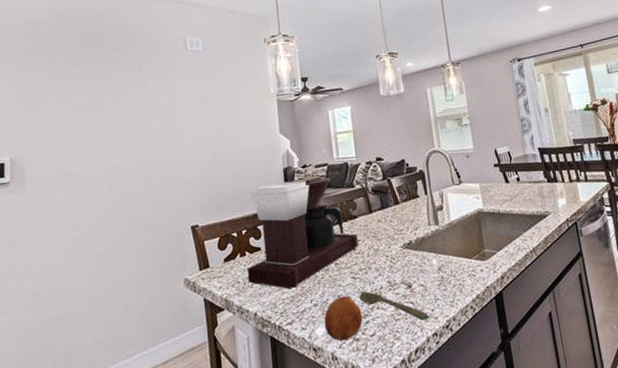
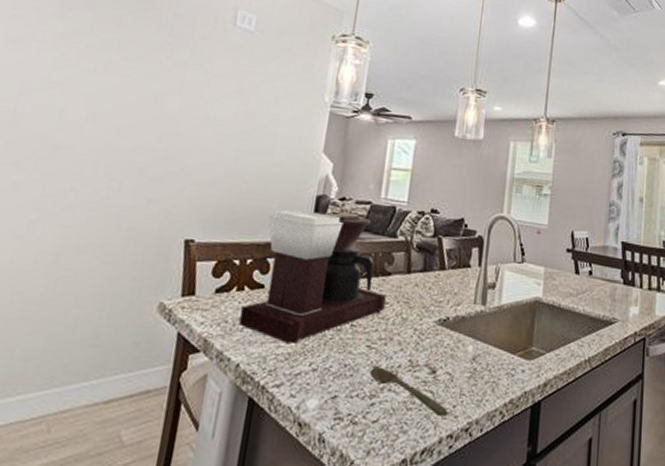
fruit: present [324,295,363,341] -> none [318,366,369,420]

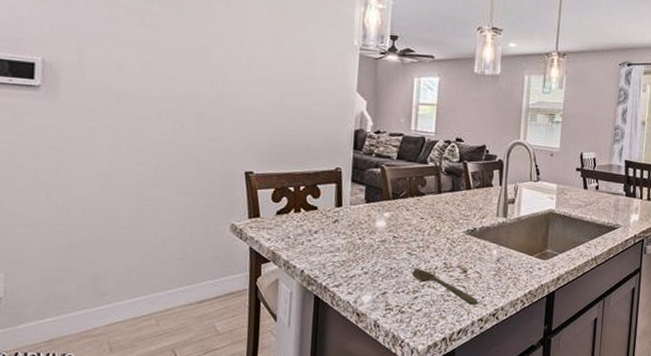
coffee maker: present [238,209,386,343] -> none [299,143,421,253]

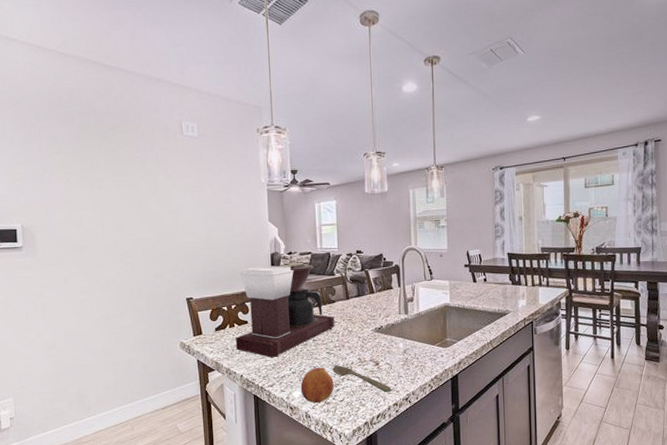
coffee maker: none [299,143,421,253] -> present [235,263,335,357]
fruit: none [371,269,412,310] -> present [300,367,334,403]

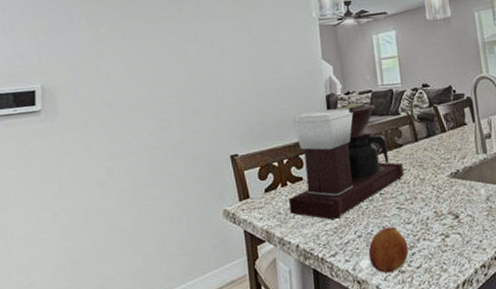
spoon: present [332,365,392,392] -> none [404,222,477,252]

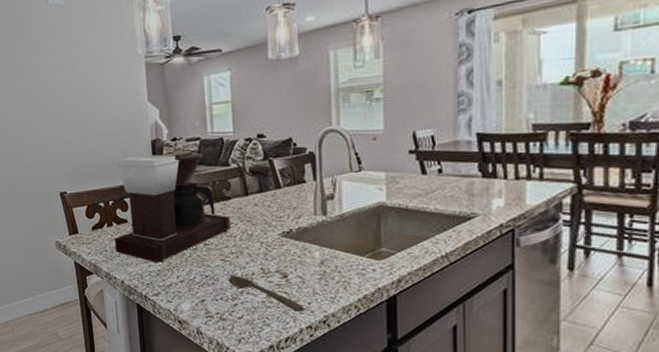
fruit: present [368,226,409,273] -> none [190,276,231,318]
spoon: none [404,222,477,252] -> present [228,275,305,312]

